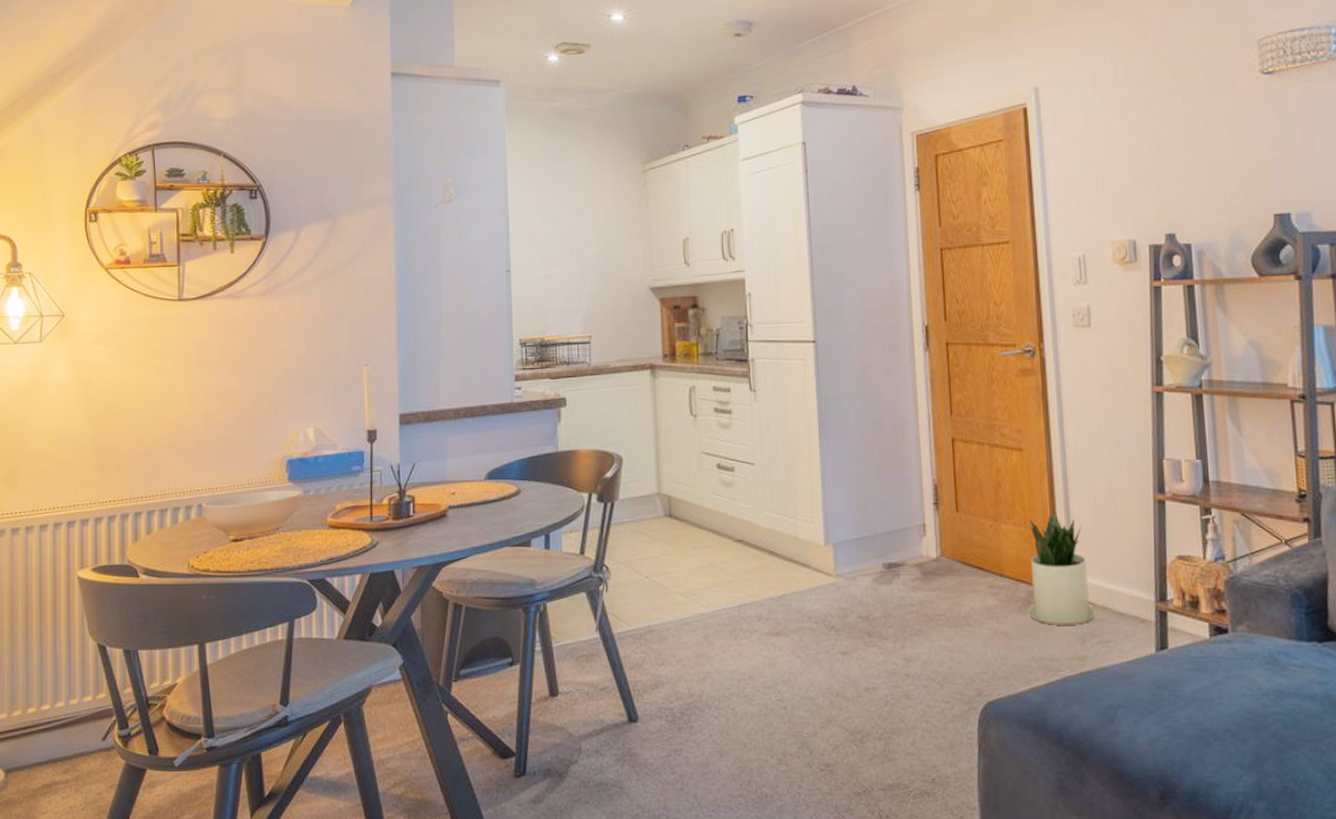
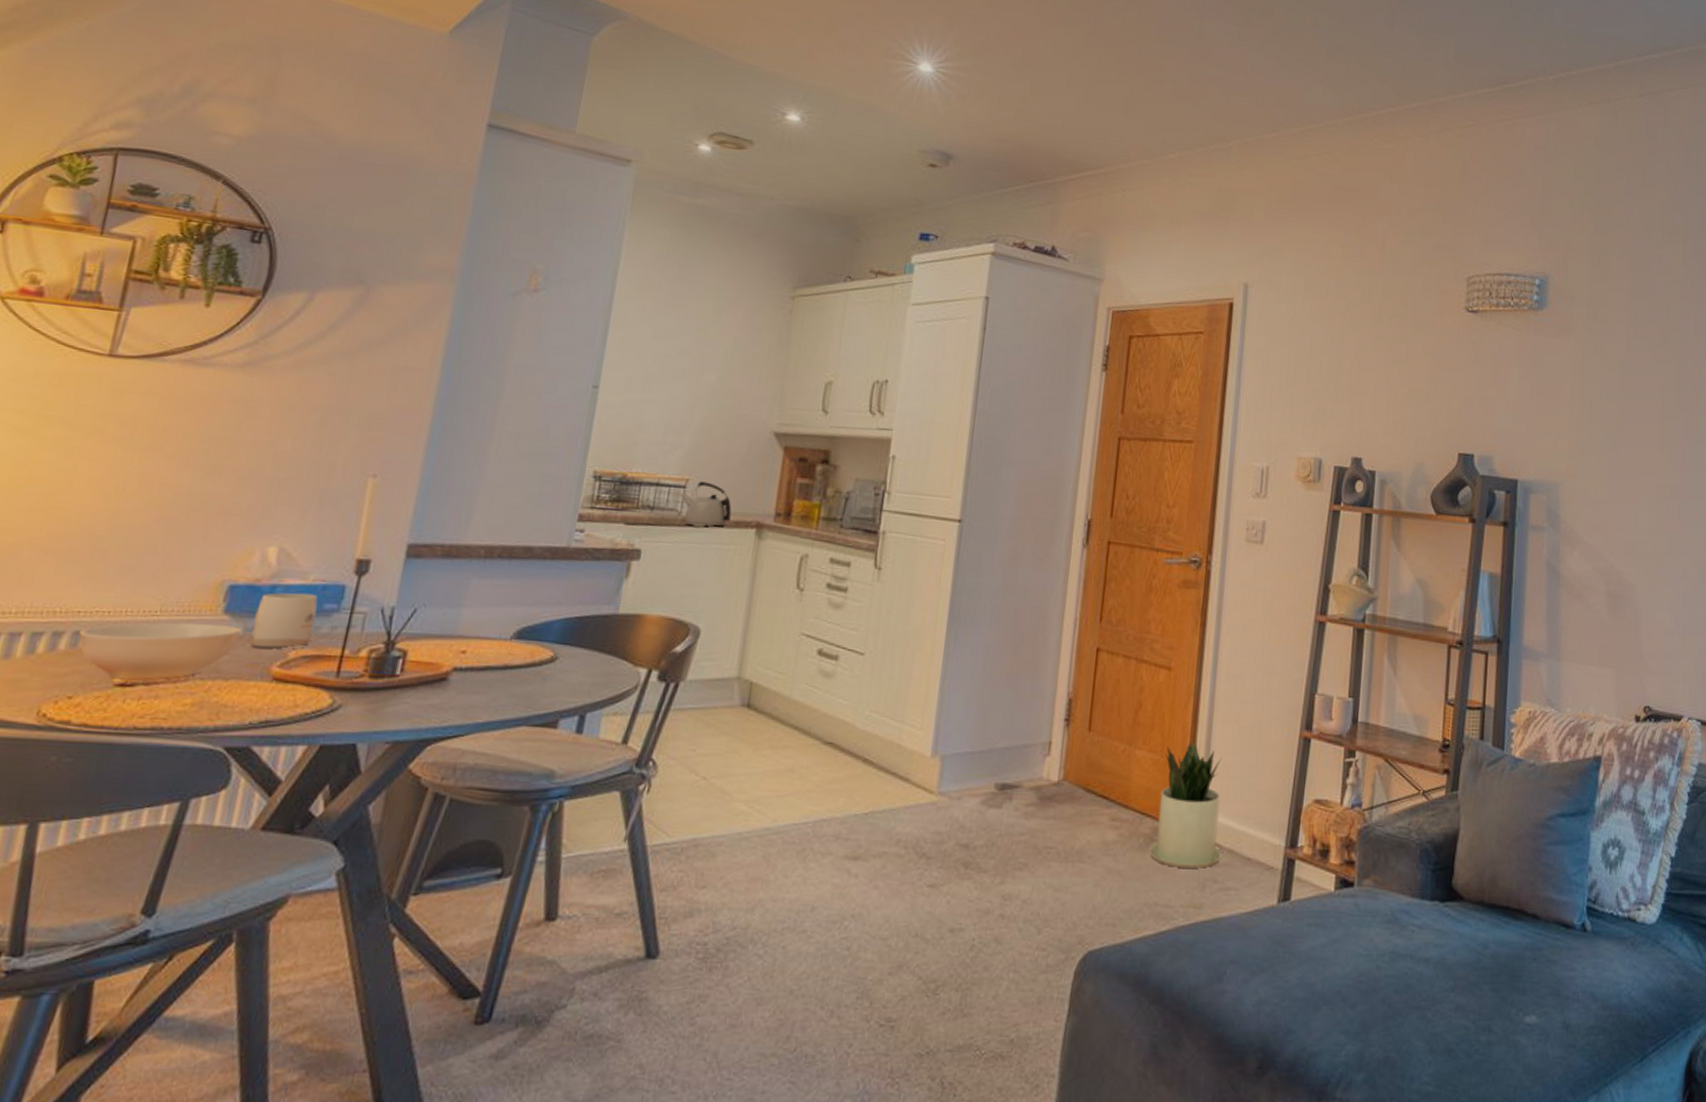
mug: none [309,460,349,505] -> present [250,592,318,651]
kettle: none [588,336,629,374] -> present [681,481,732,527]

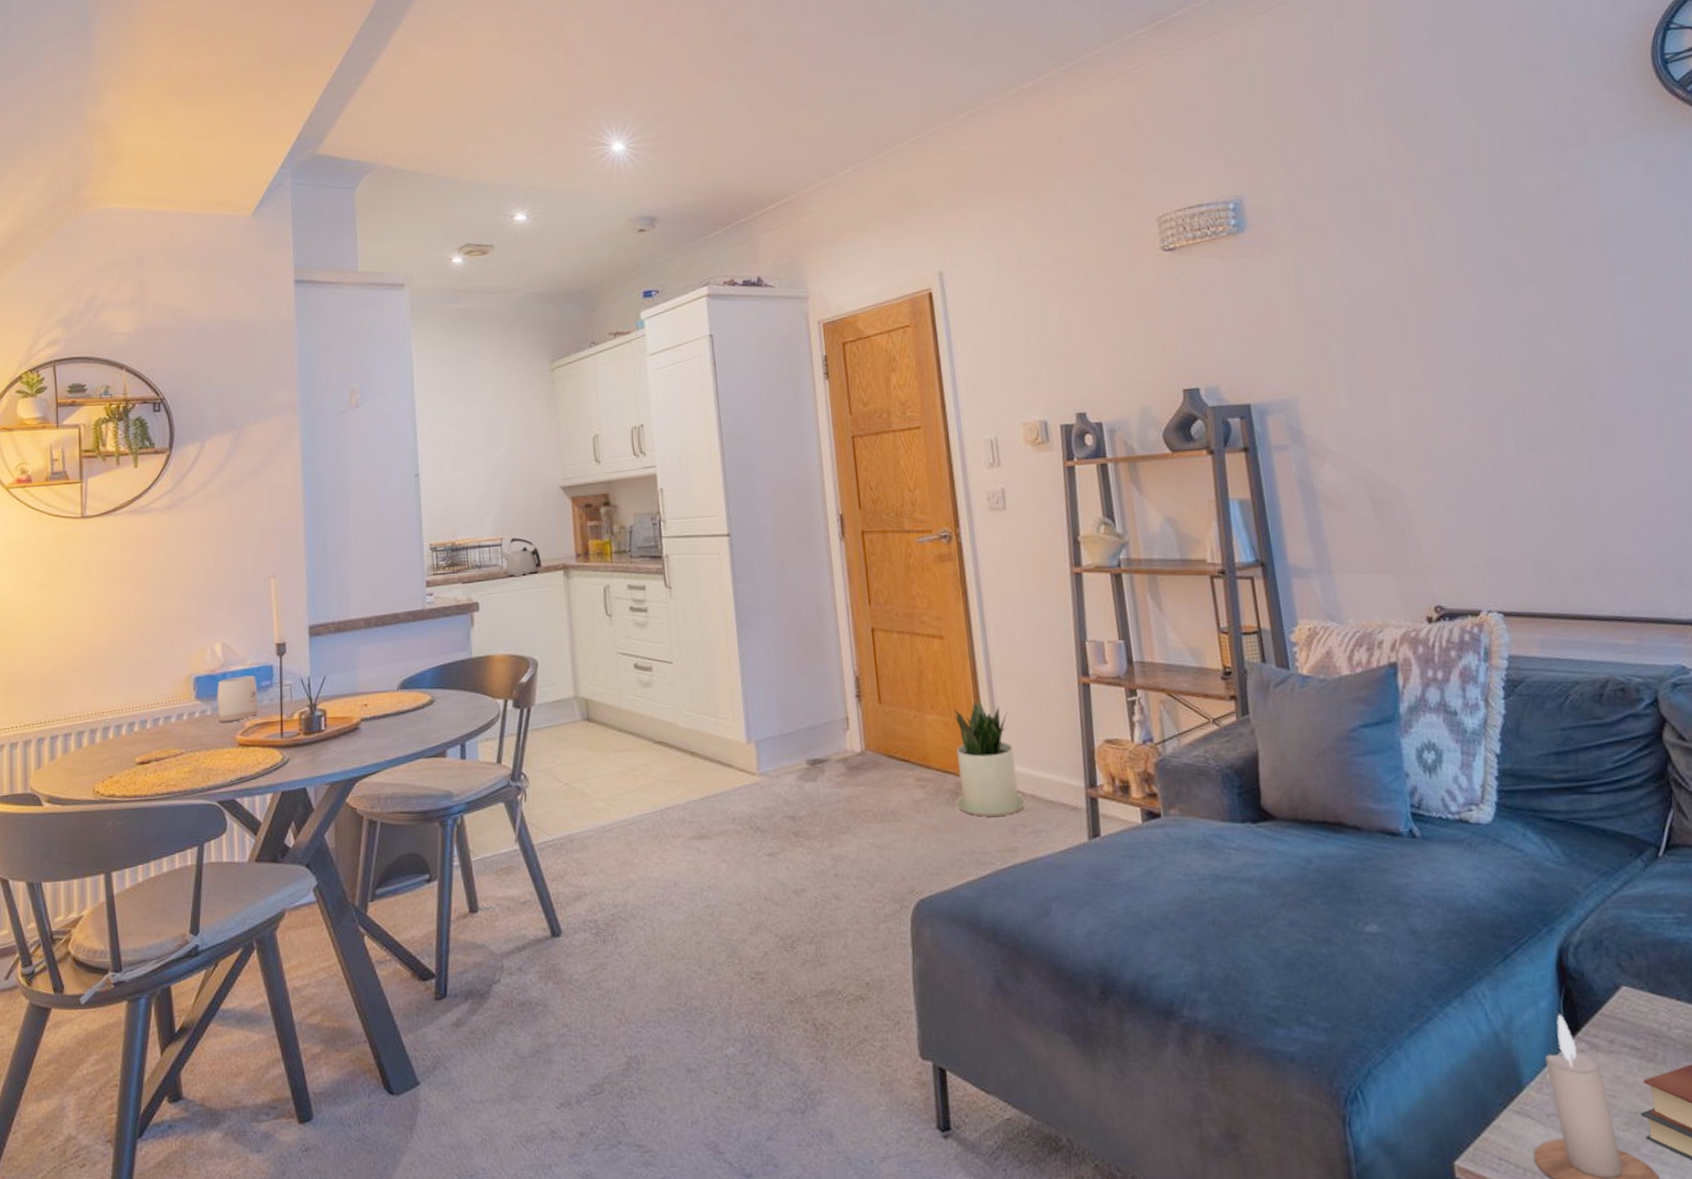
bowl: present [79,622,243,681] -> none [107,708,211,759]

